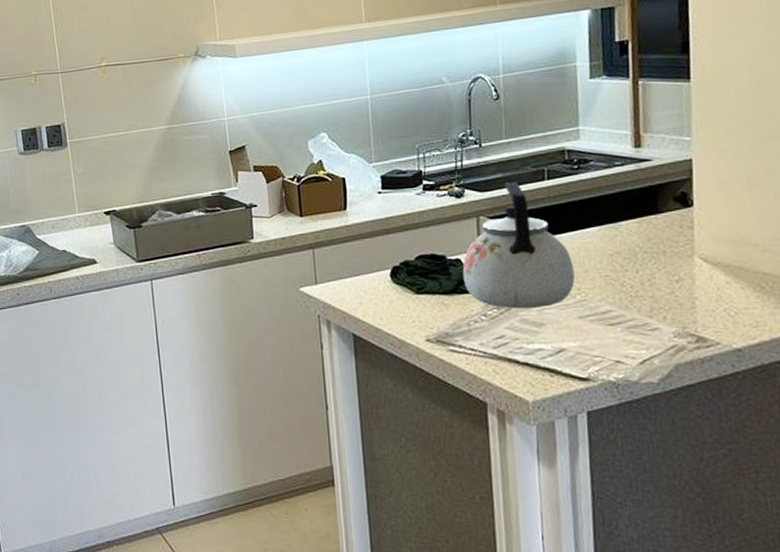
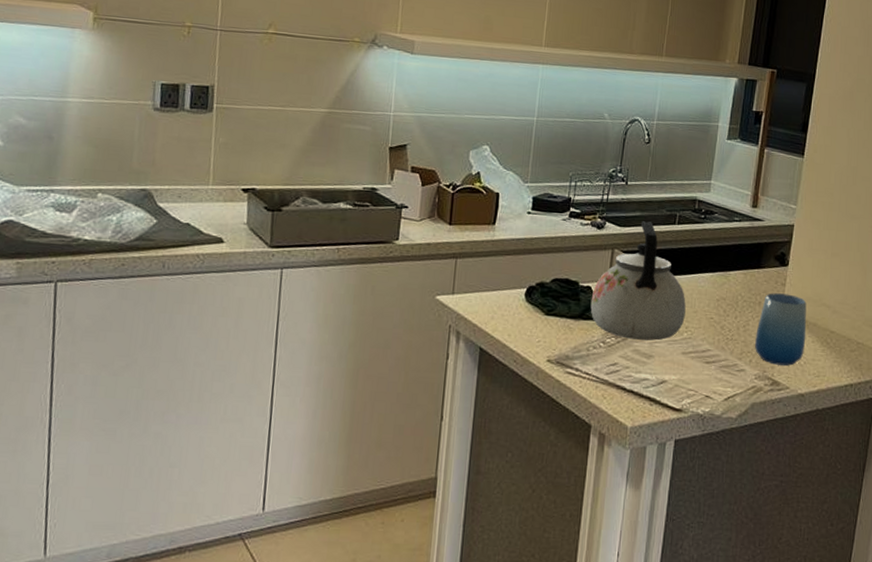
cup: none [665,237,733,319] -> present [755,293,807,366]

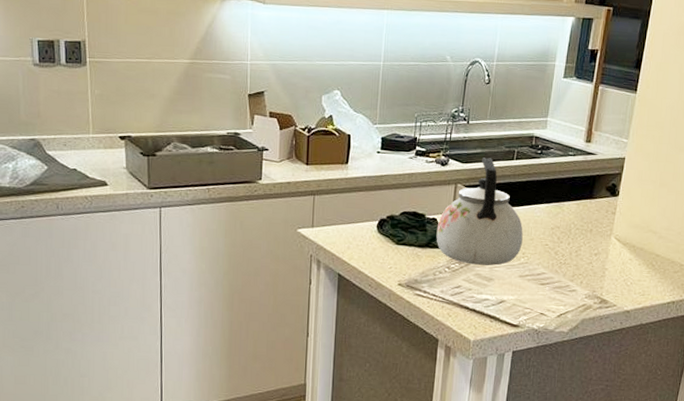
cup: present [755,293,807,366] -> none [586,221,635,286]

